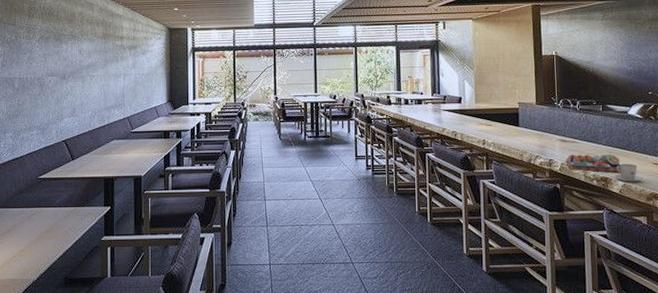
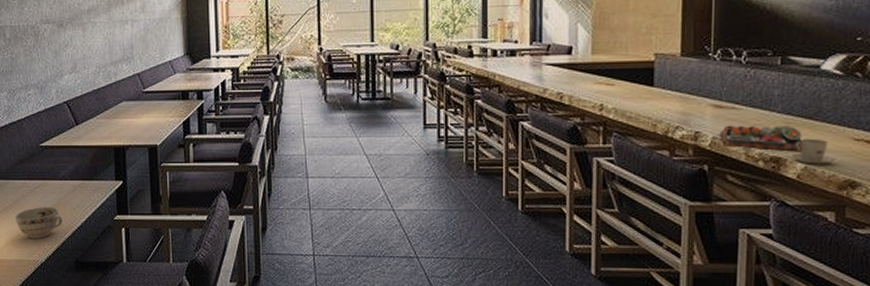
teacup: none [11,230,55,260] -> present [15,206,63,239]

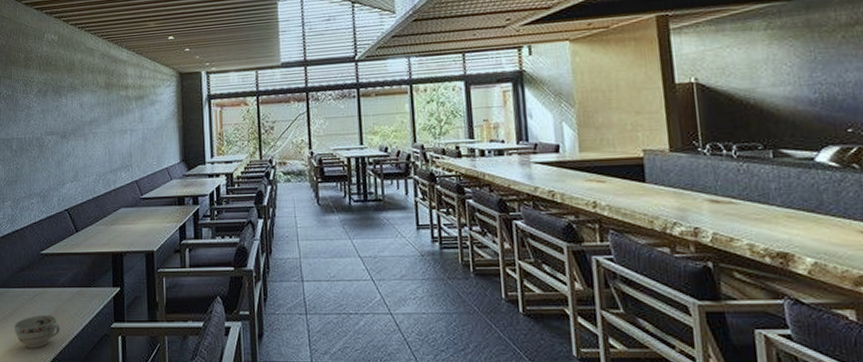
sushi: present [719,125,804,152] -> none [719,220,811,247]
teacup: present [791,138,835,165] -> none [798,232,846,260]

